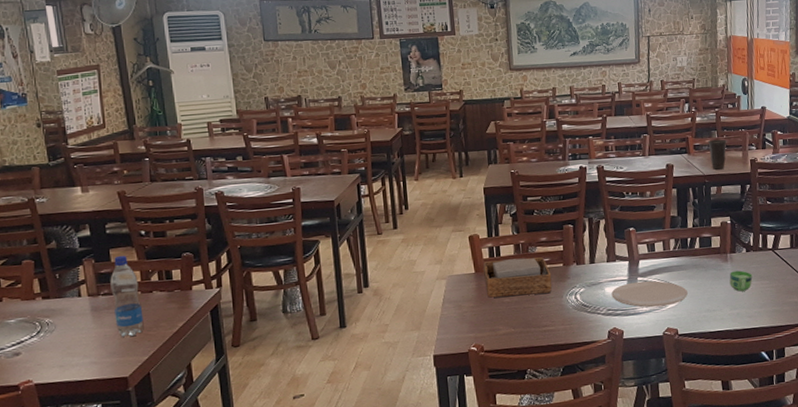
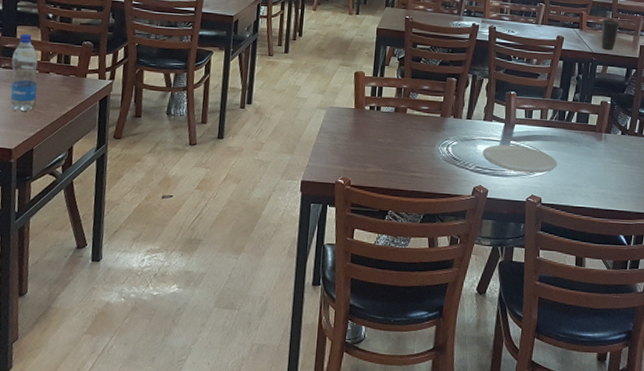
napkin holder: present [483,257,553,298] -> none [362,100,428,141]
cup: present [729,270,753,292] -> none [600,151,624,173]

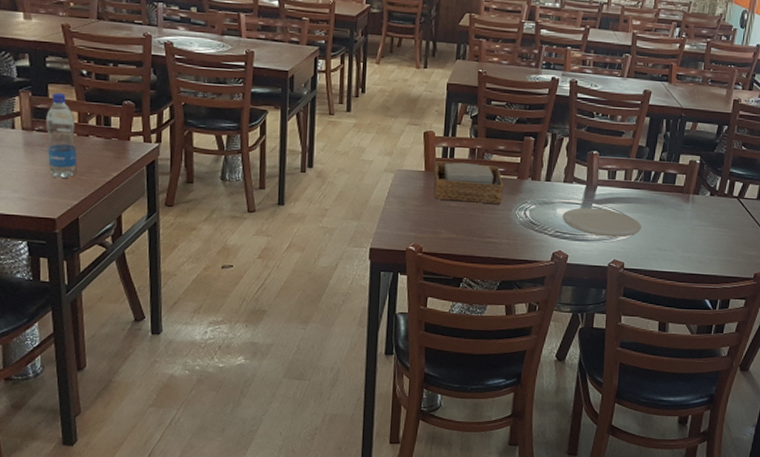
napkin holder: none [362,100,428,141] -> present [433,161,504,205]
cup: present [601,19,621,50] -> none [691,71,714,105]

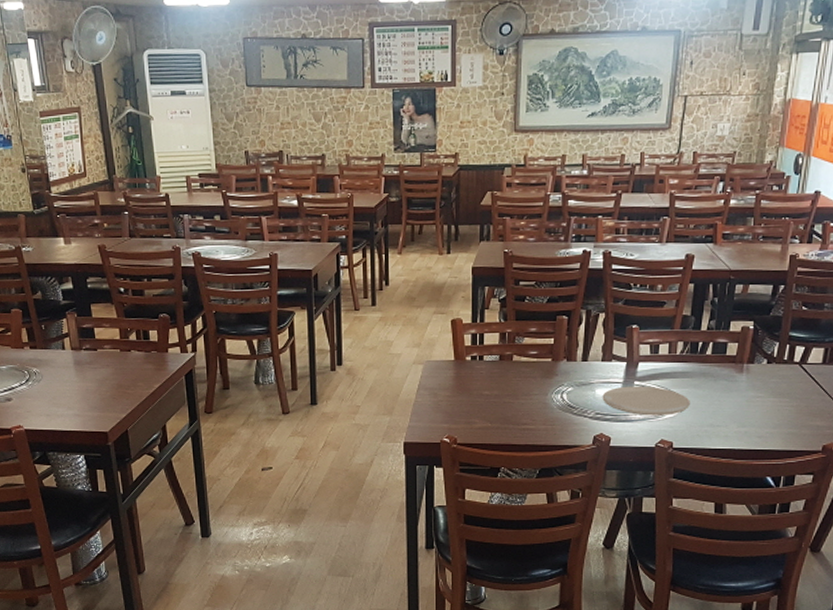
bottle: present [46,92,77,179] -> none [91,311,123,394]
napkin holder: present [433,161,504,205] -> none [464,348,538,390]

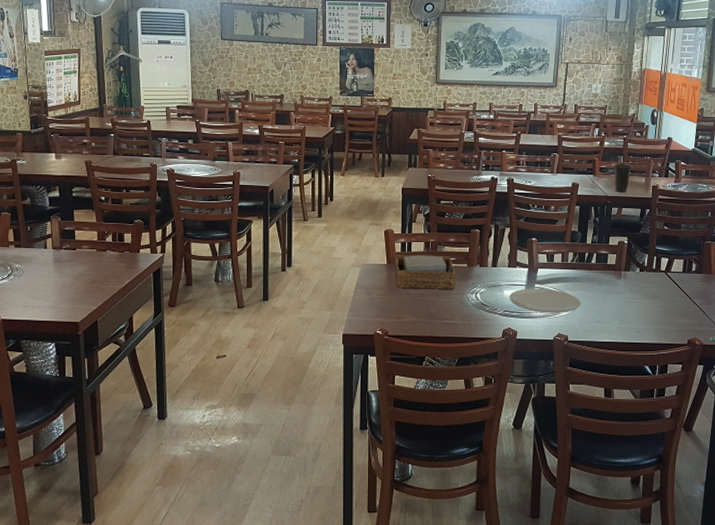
napkin holder: none [464,348,538,390] -> present [395,255,456,290]
cup: none [740,228,766,264] -> present [613,164,633,192]

